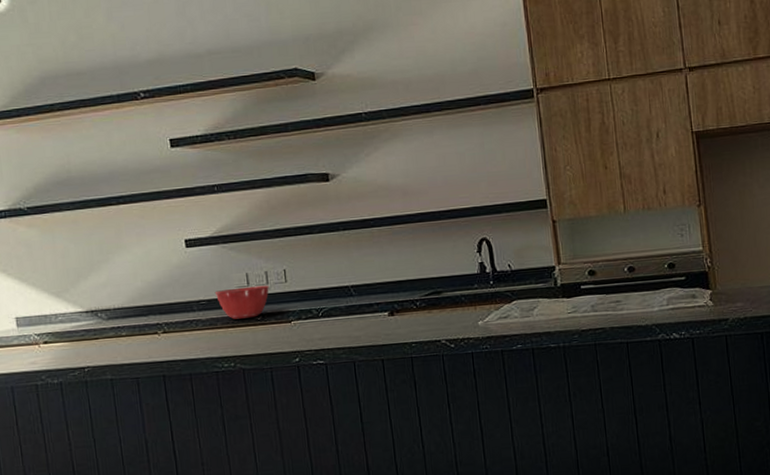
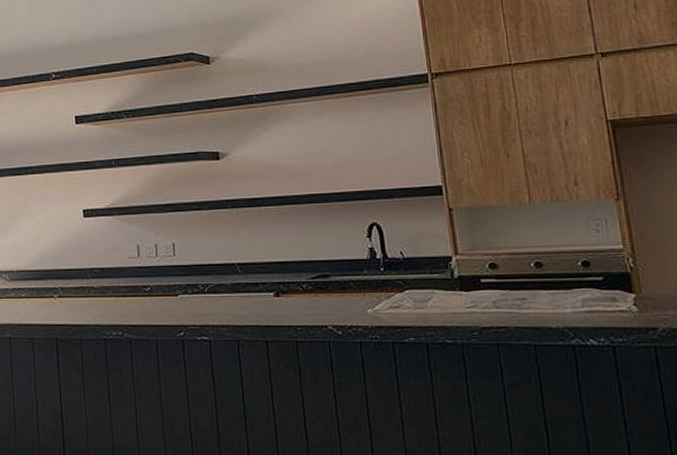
mixing bowl: present [214,285,269,320] -> none [107,257,158,289]

